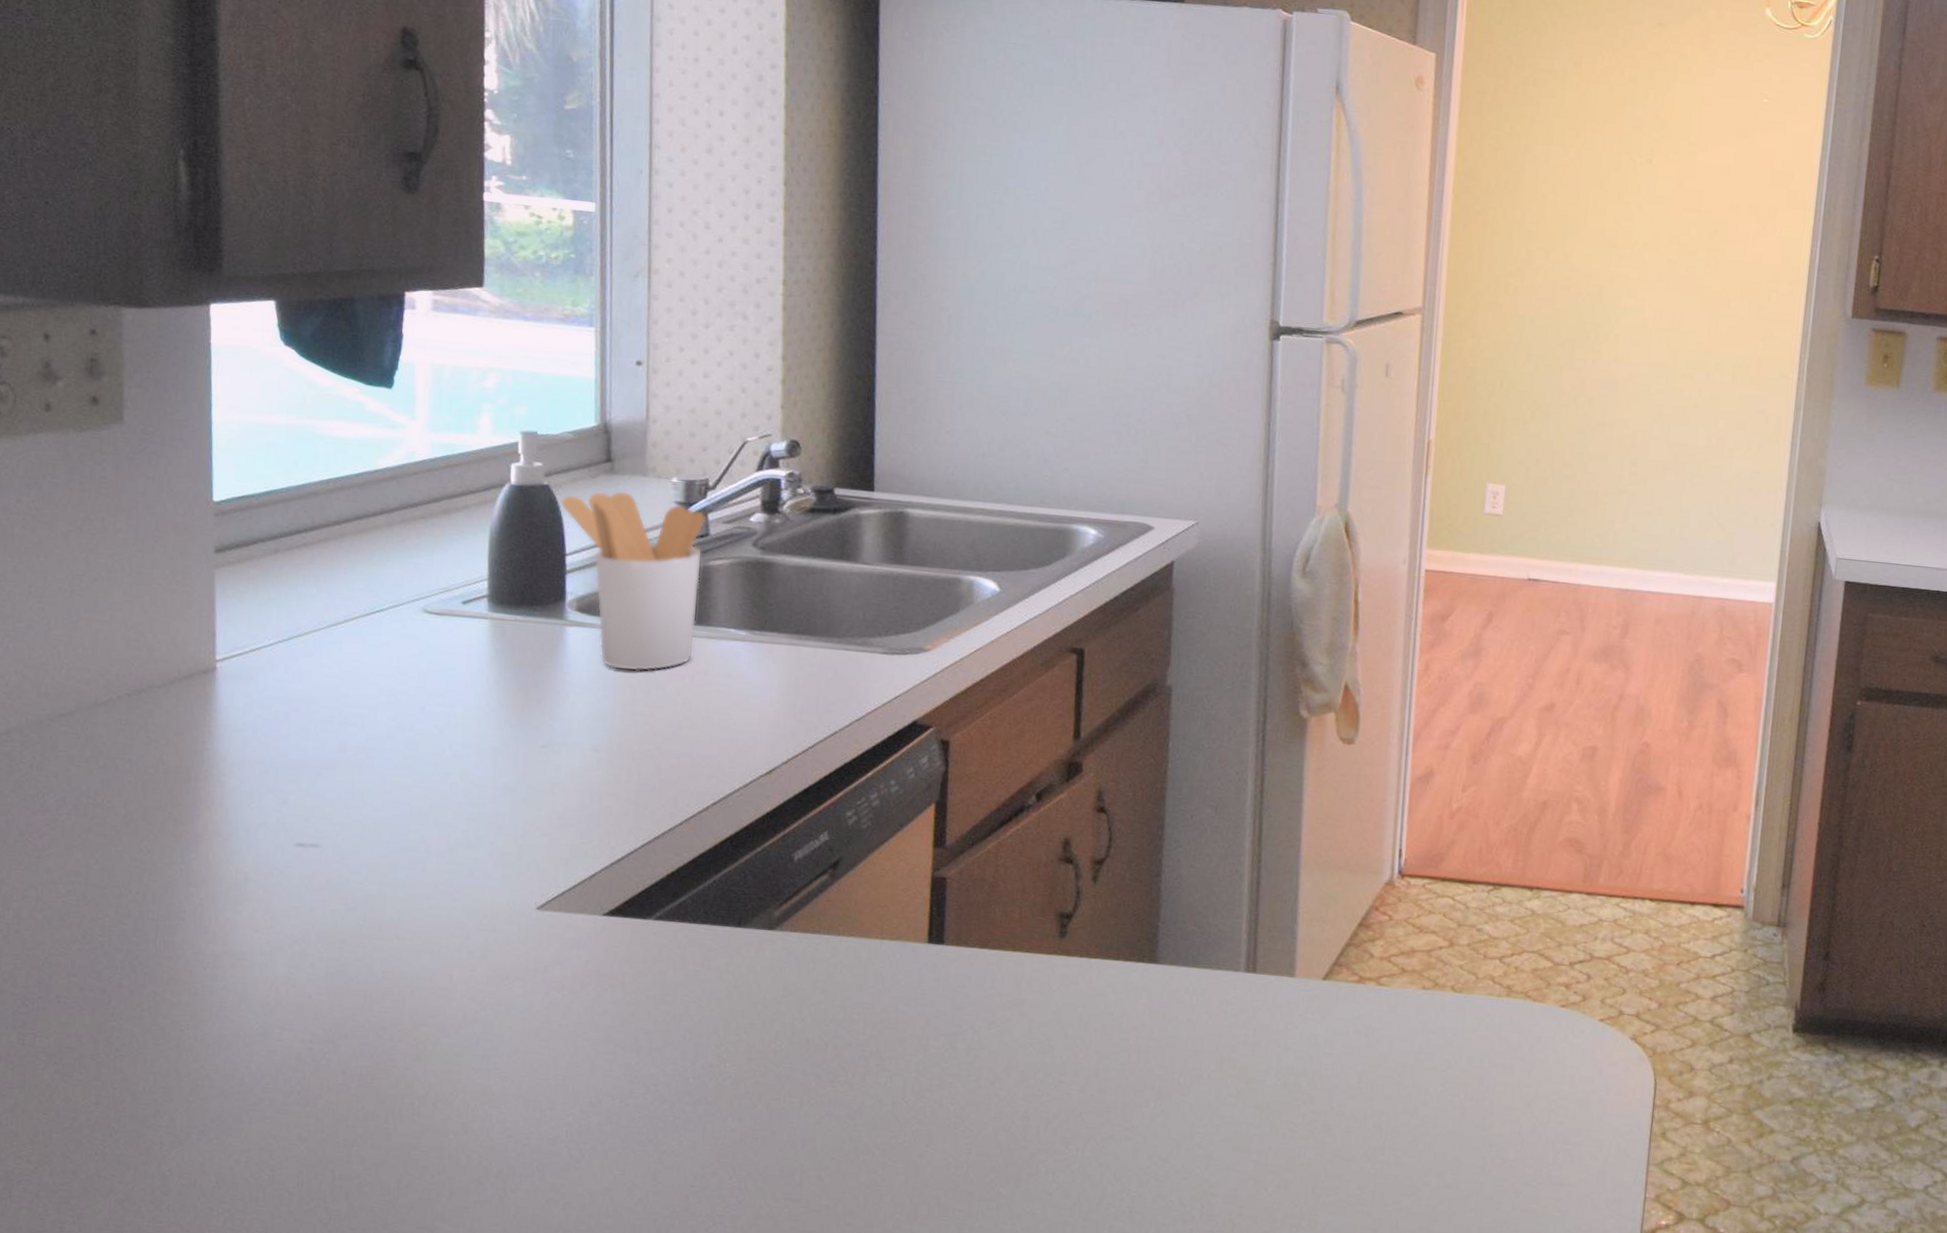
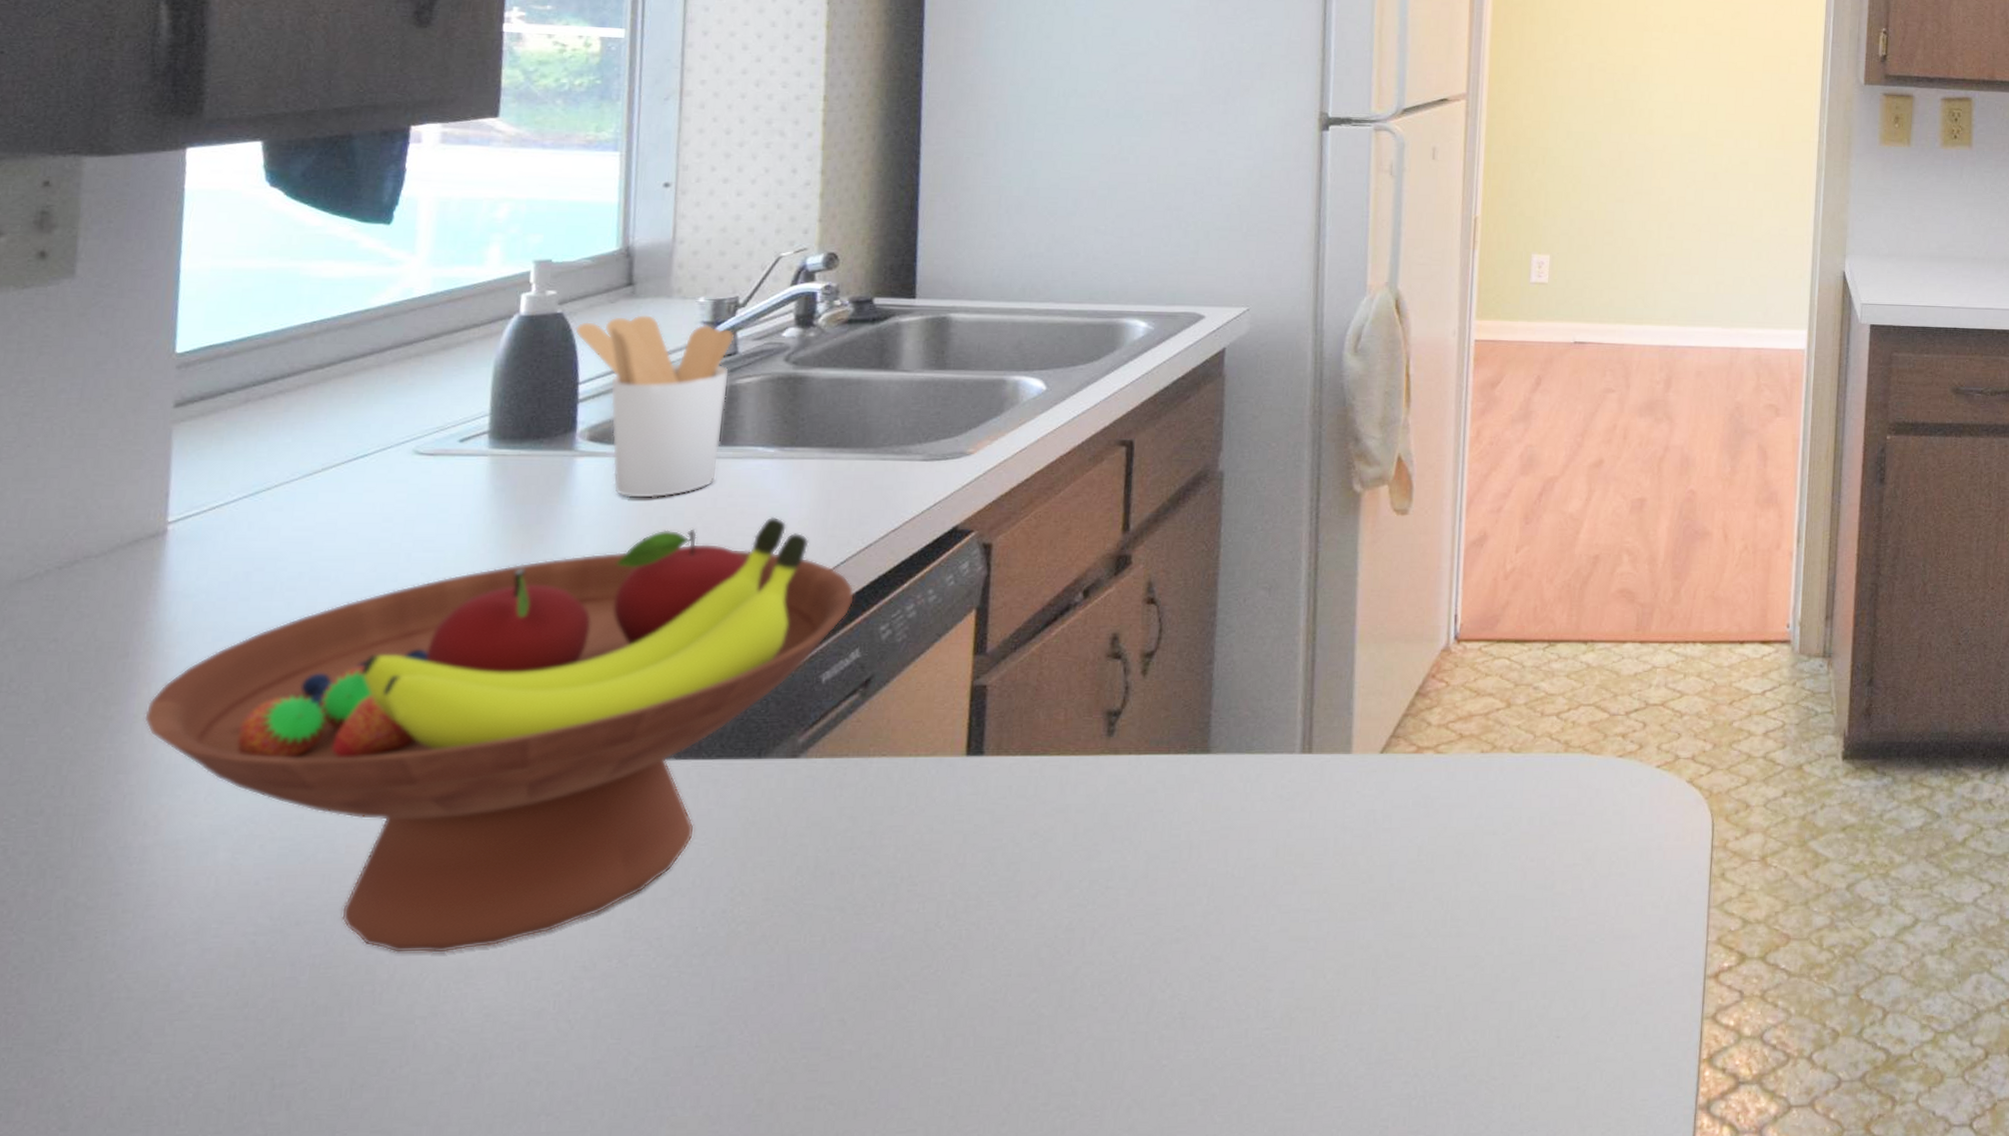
fruit bowl: none [208,697,823,1077] -> present [144,516,855,954]

